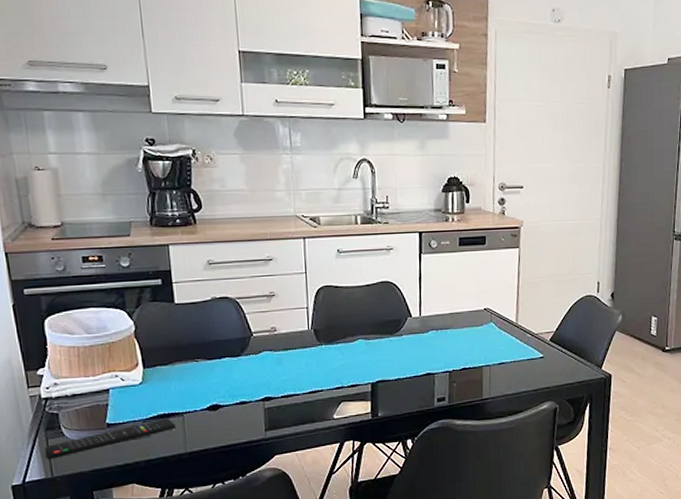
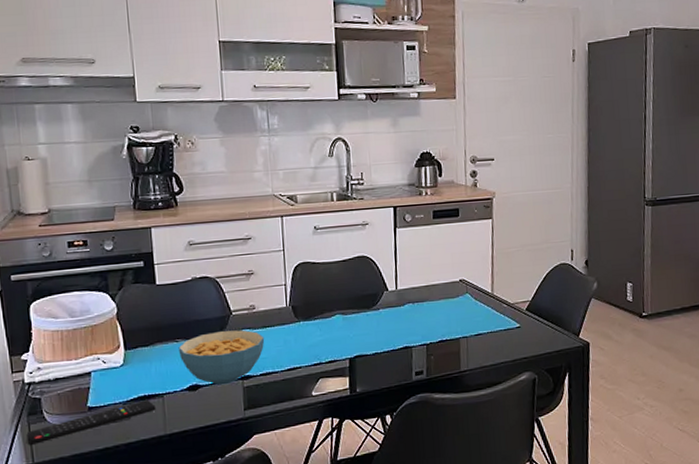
cereal bowl: none [198,351,286,406] -> present [178,330,265,386]

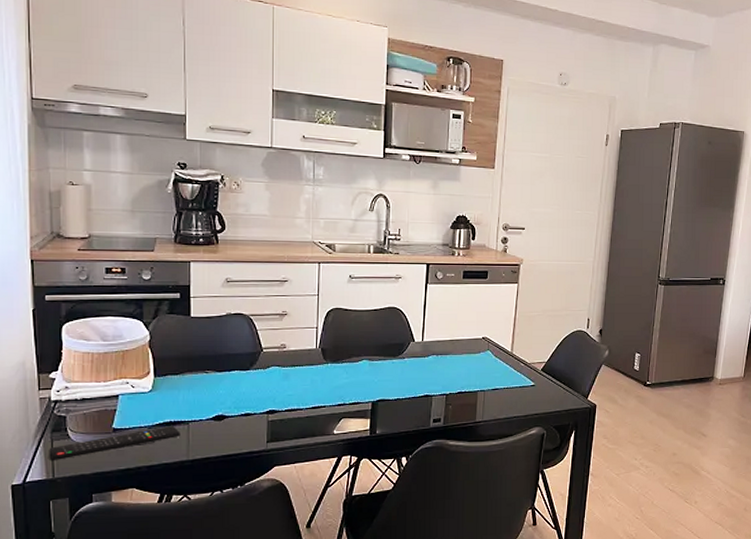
cereal bowl: present [178,330,265,386] -> none [207,367,293,417]

